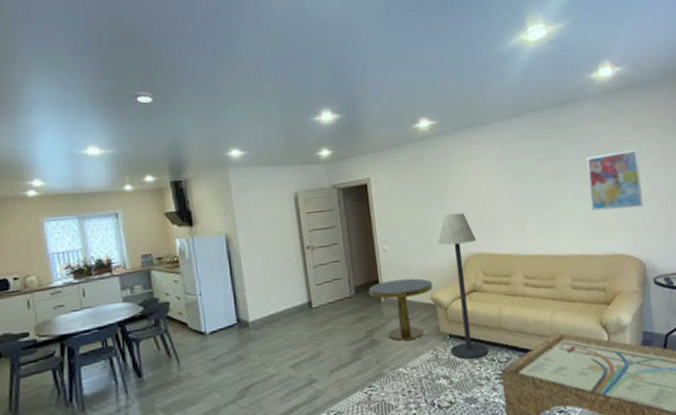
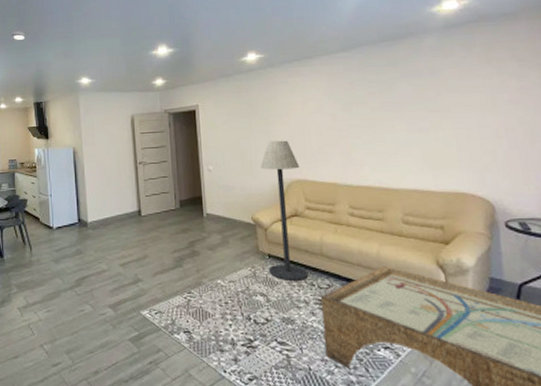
side table: present [368,278,433,341] -> none [192,198,253,255]
wall art: present [587,150,644,211] -> none [425,85,494,146]

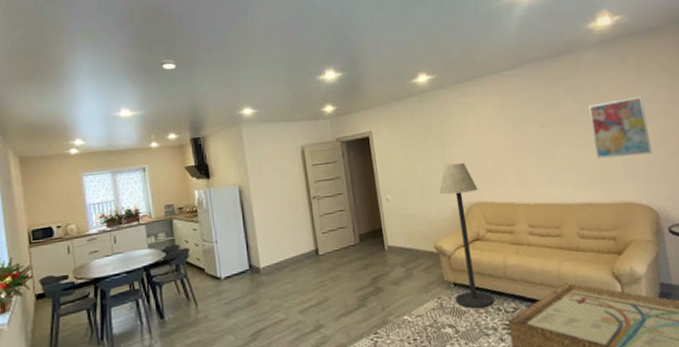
wall art: none [425,85,494,146] -> present [588,96,653,159]

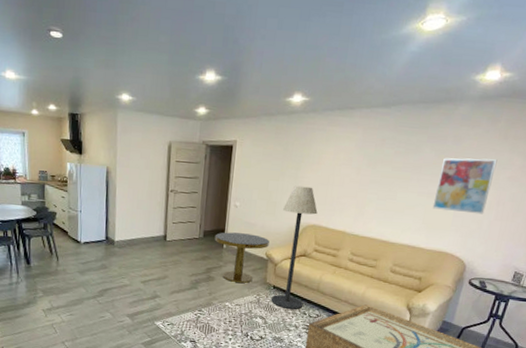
side table: none [372,227,436,289] -> present [214,232,269,283]

